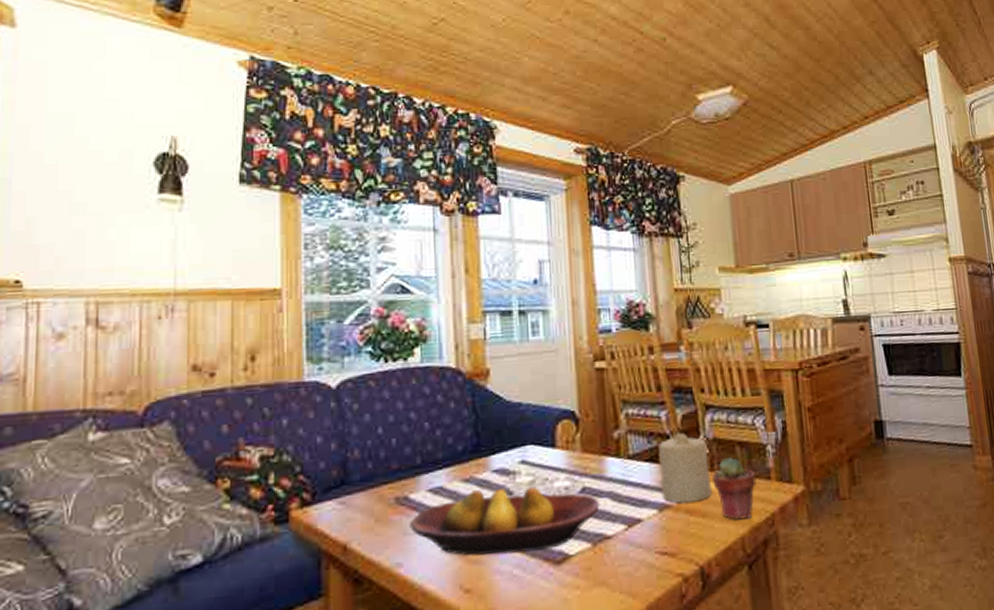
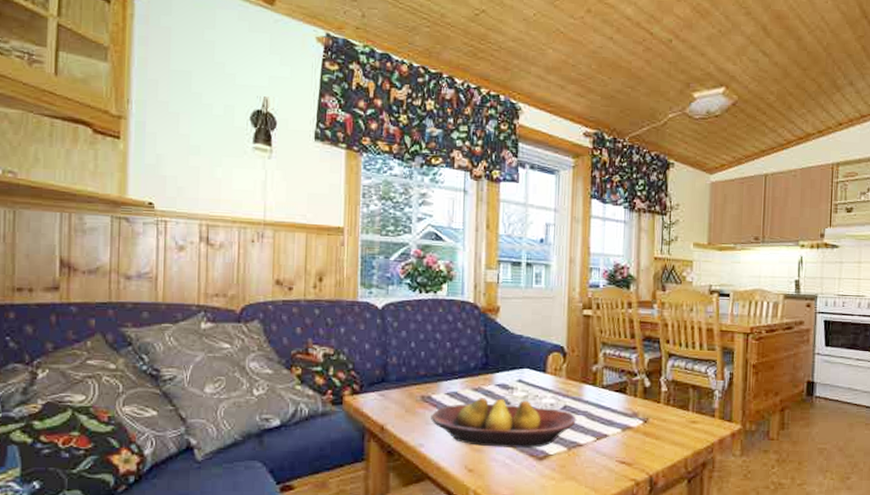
candle: present [658,432,712,503] -> none [626,372,666,427]
potted succulent: present [712,458,756,520] -> none [667,397,703,445]

